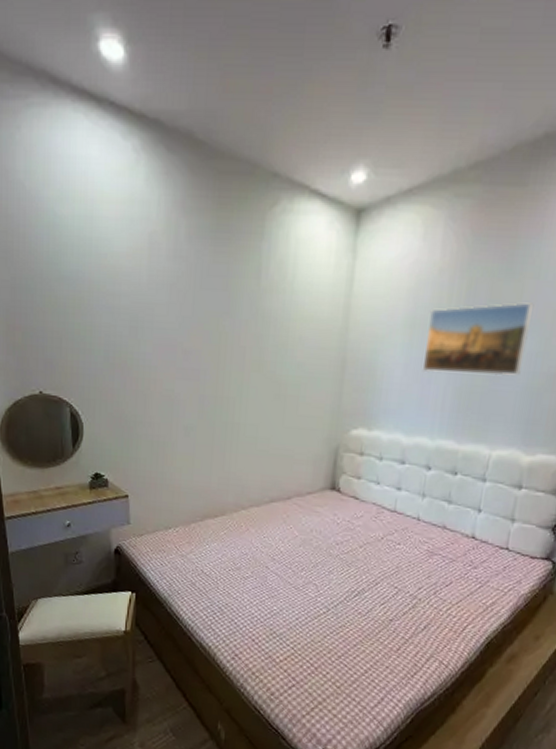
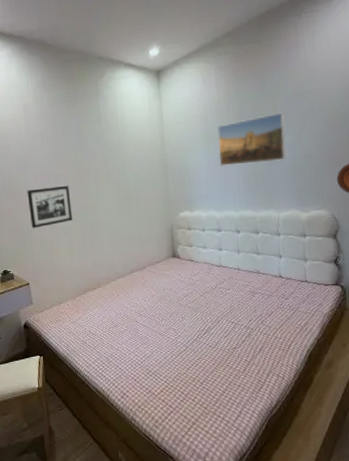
picture frame: none [139,364,201,422] -> present [27,185,72,229]

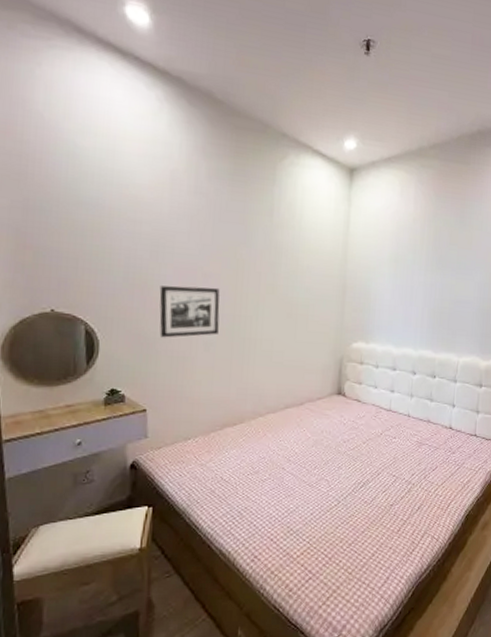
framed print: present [216,112,286,166] -> none [405,246,480,300]

